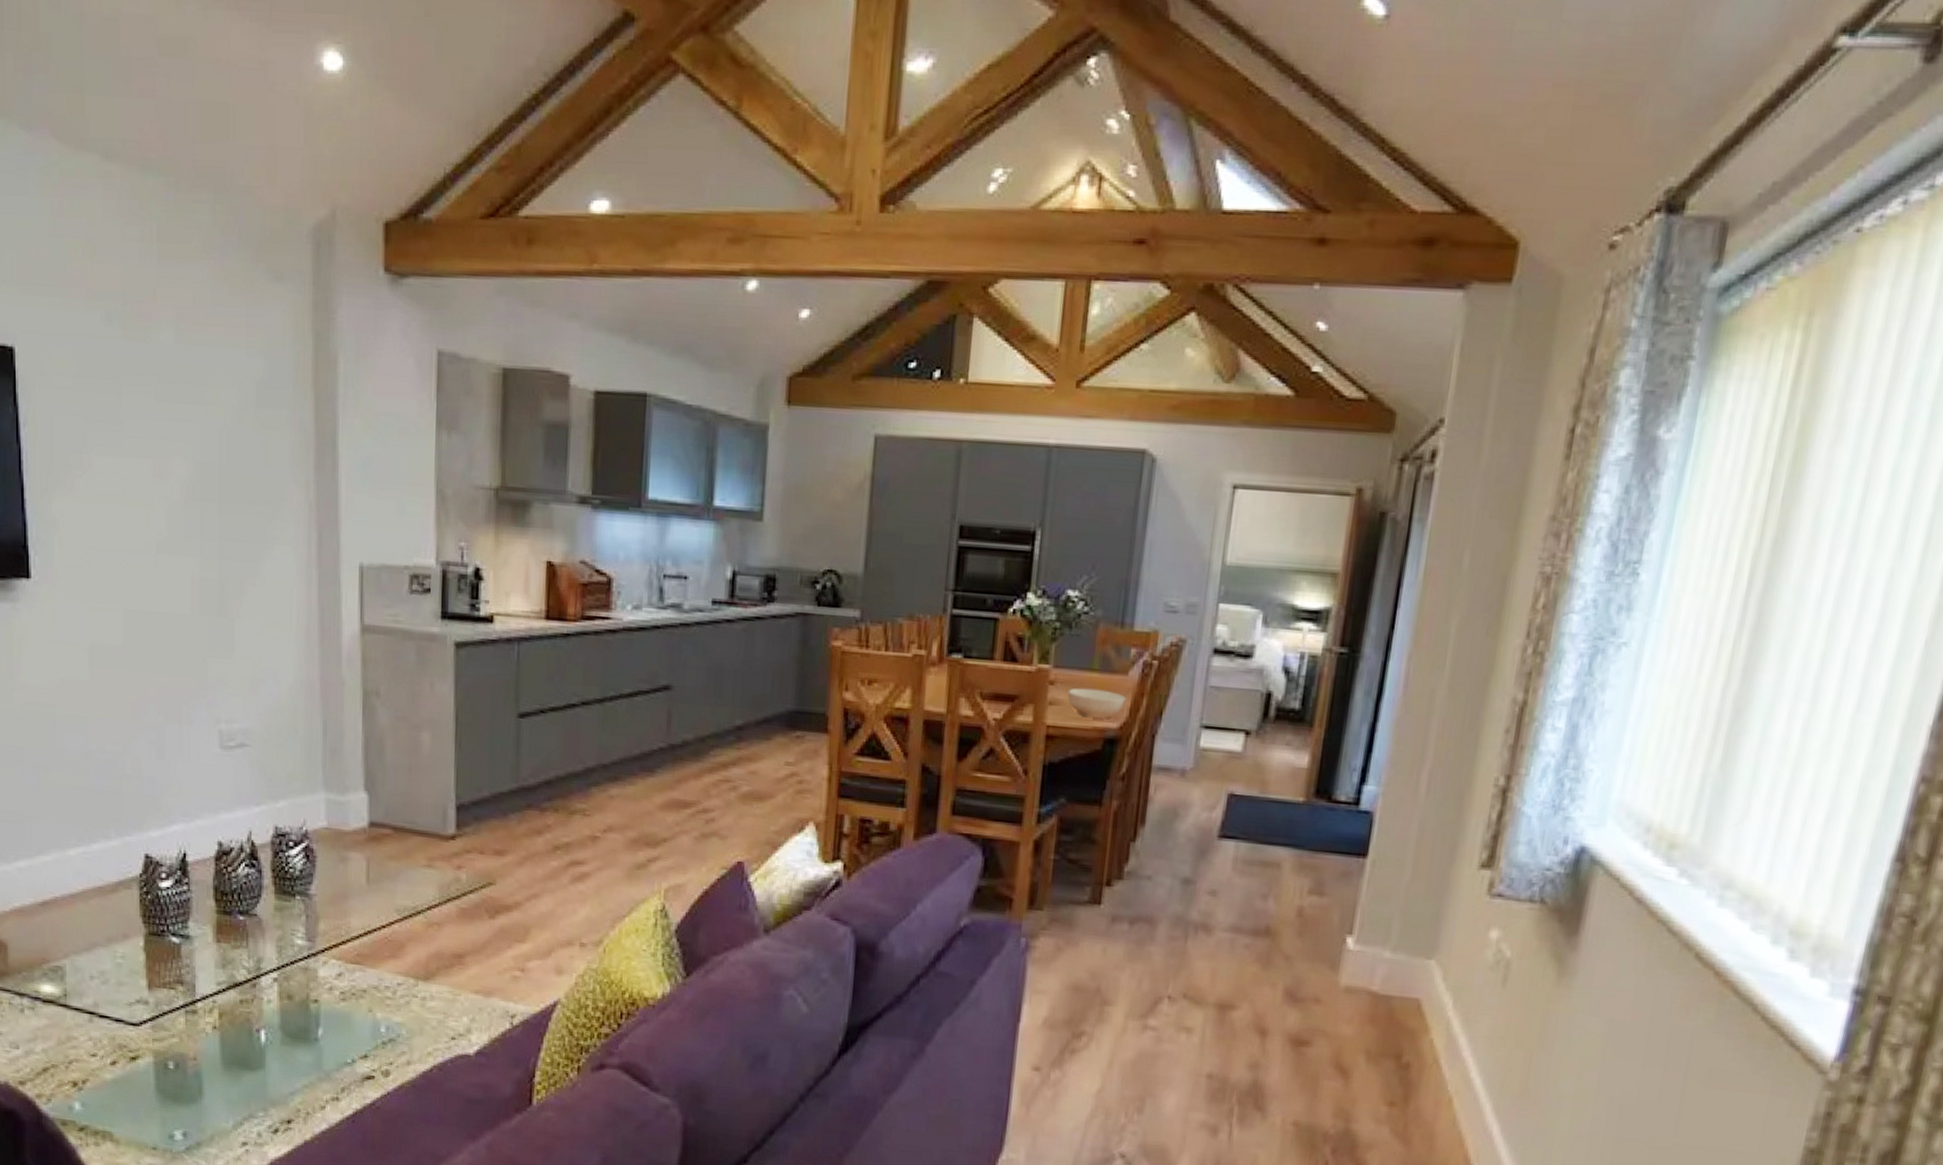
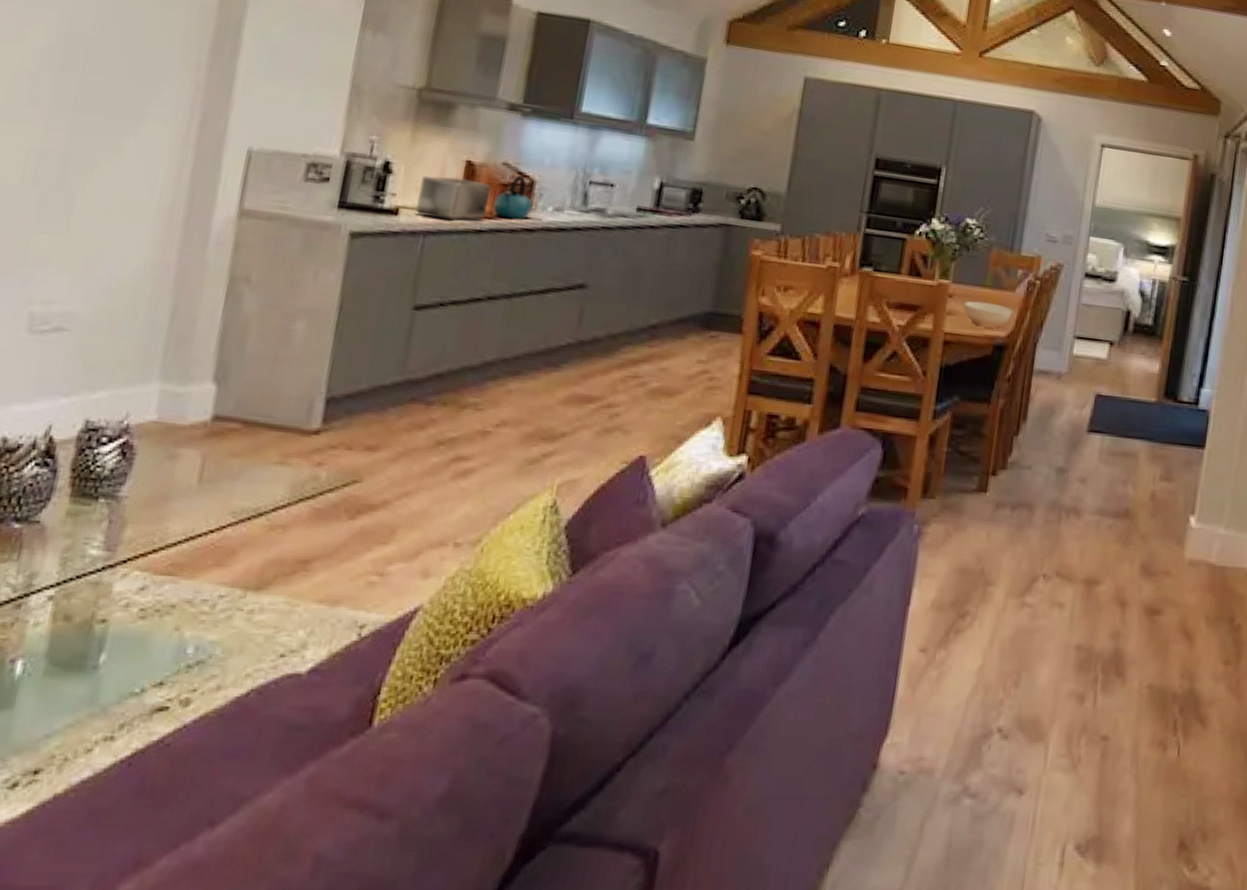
toaster: none [507,579,573,626] -> present [415,175,492,222]
kettle: none [576,574,612,621] -> present [492,175,533,220]

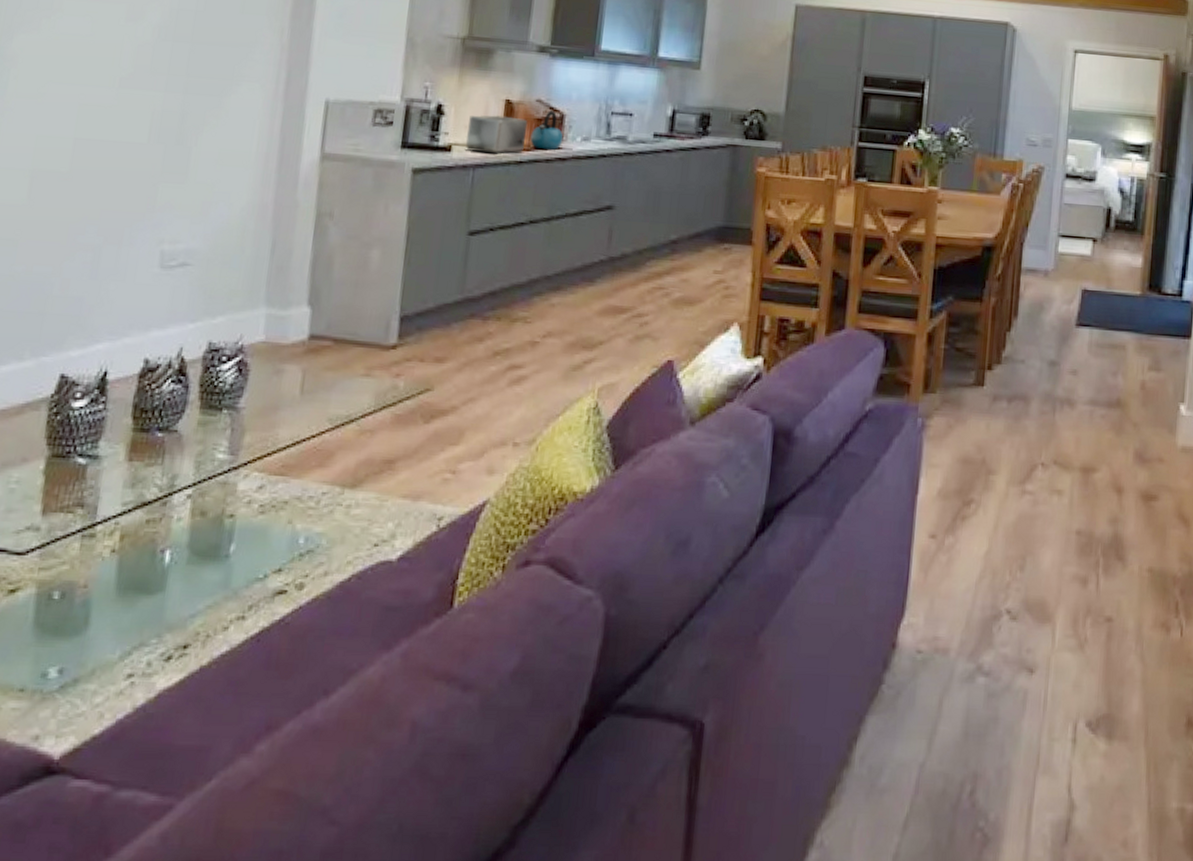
bowl: present [963,301,1014,329] -> none [952,205,1000,231]

